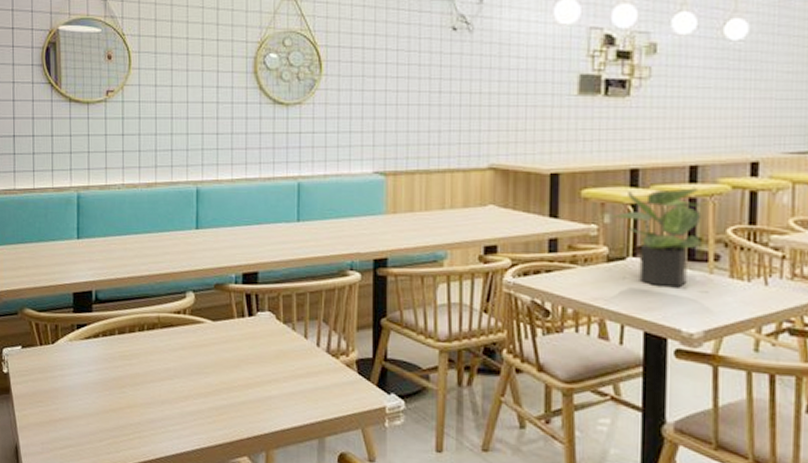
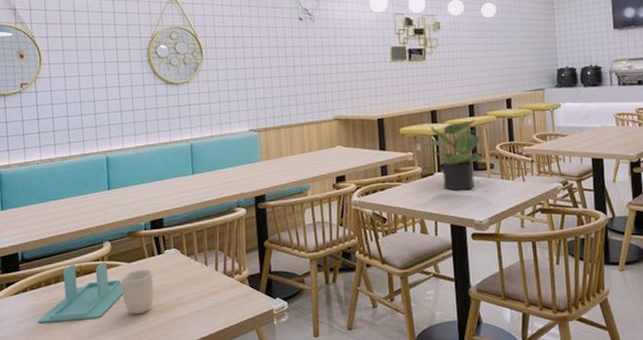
napkin holder: none [108,312,205,382] -> present [38,261,123,323]
cup: none [204,331,241,386] -> present [121,269,155,315]

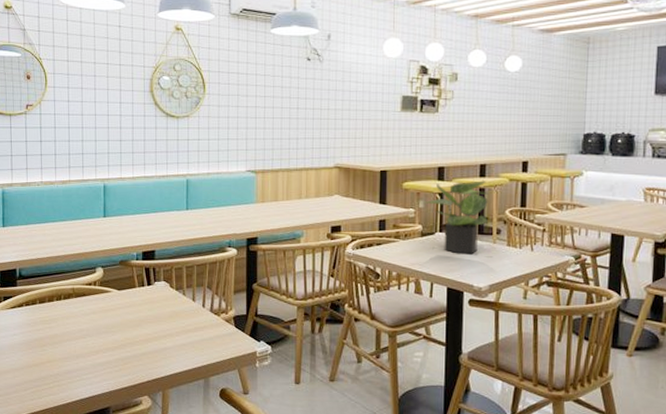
napkin holder: present [38,261,123,323] -> none [31,285,112,339]
cup: present [121,269,155,315] -> none [111,297,142,341]

